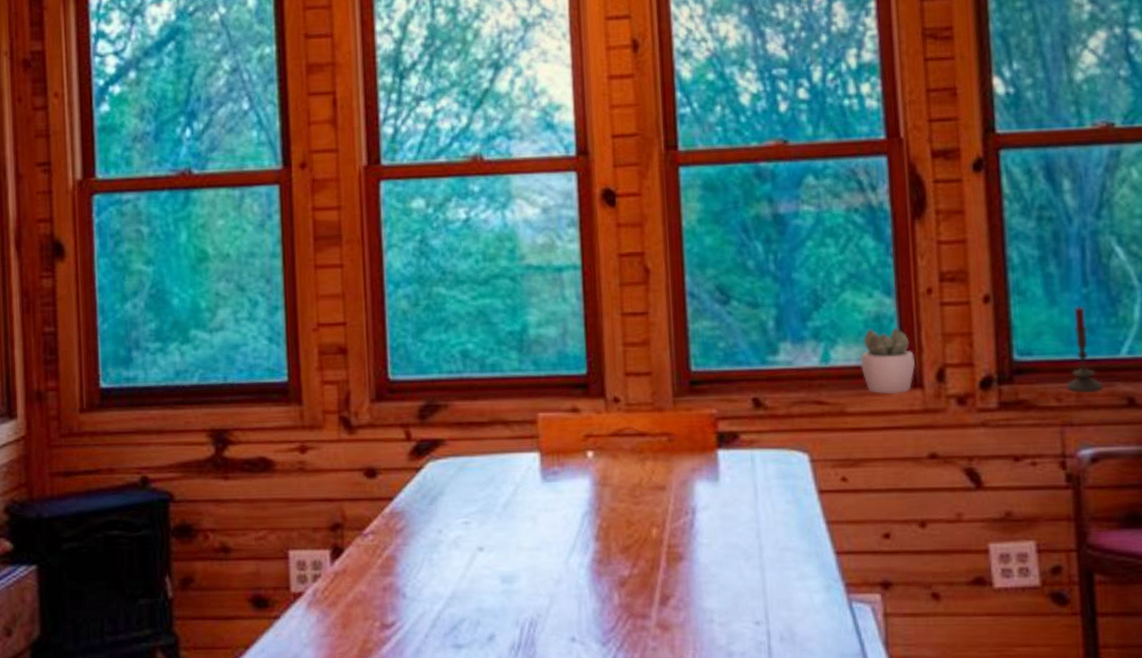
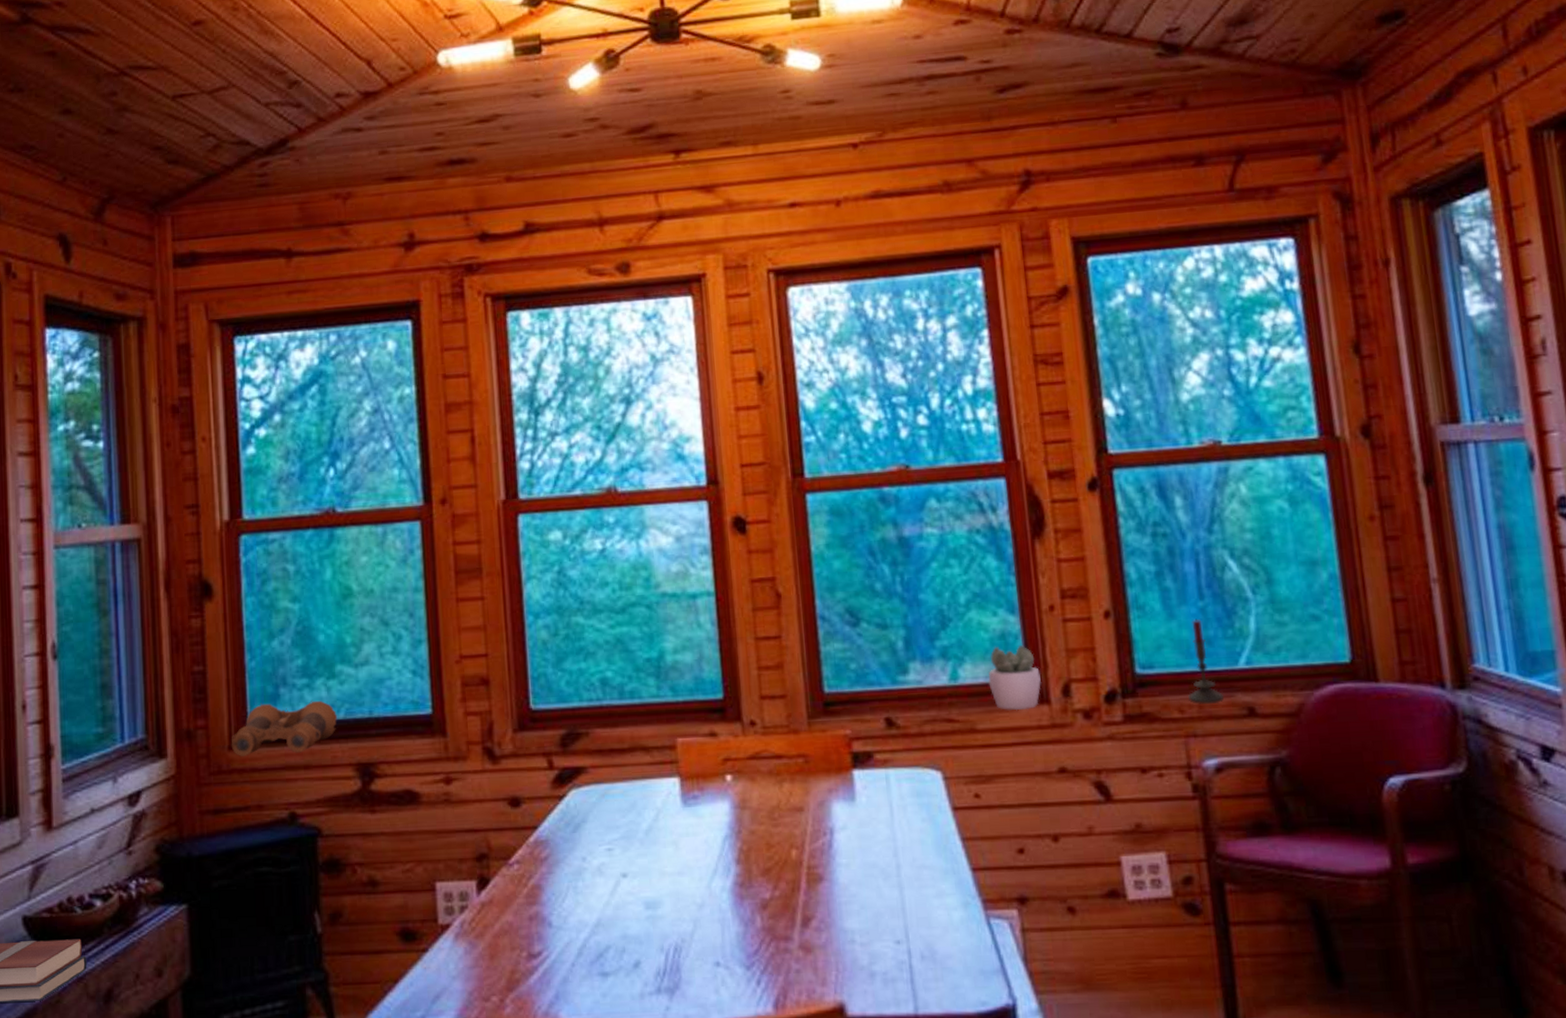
binoculars: none [82,364,192,419] -> present [231,700,338,756]

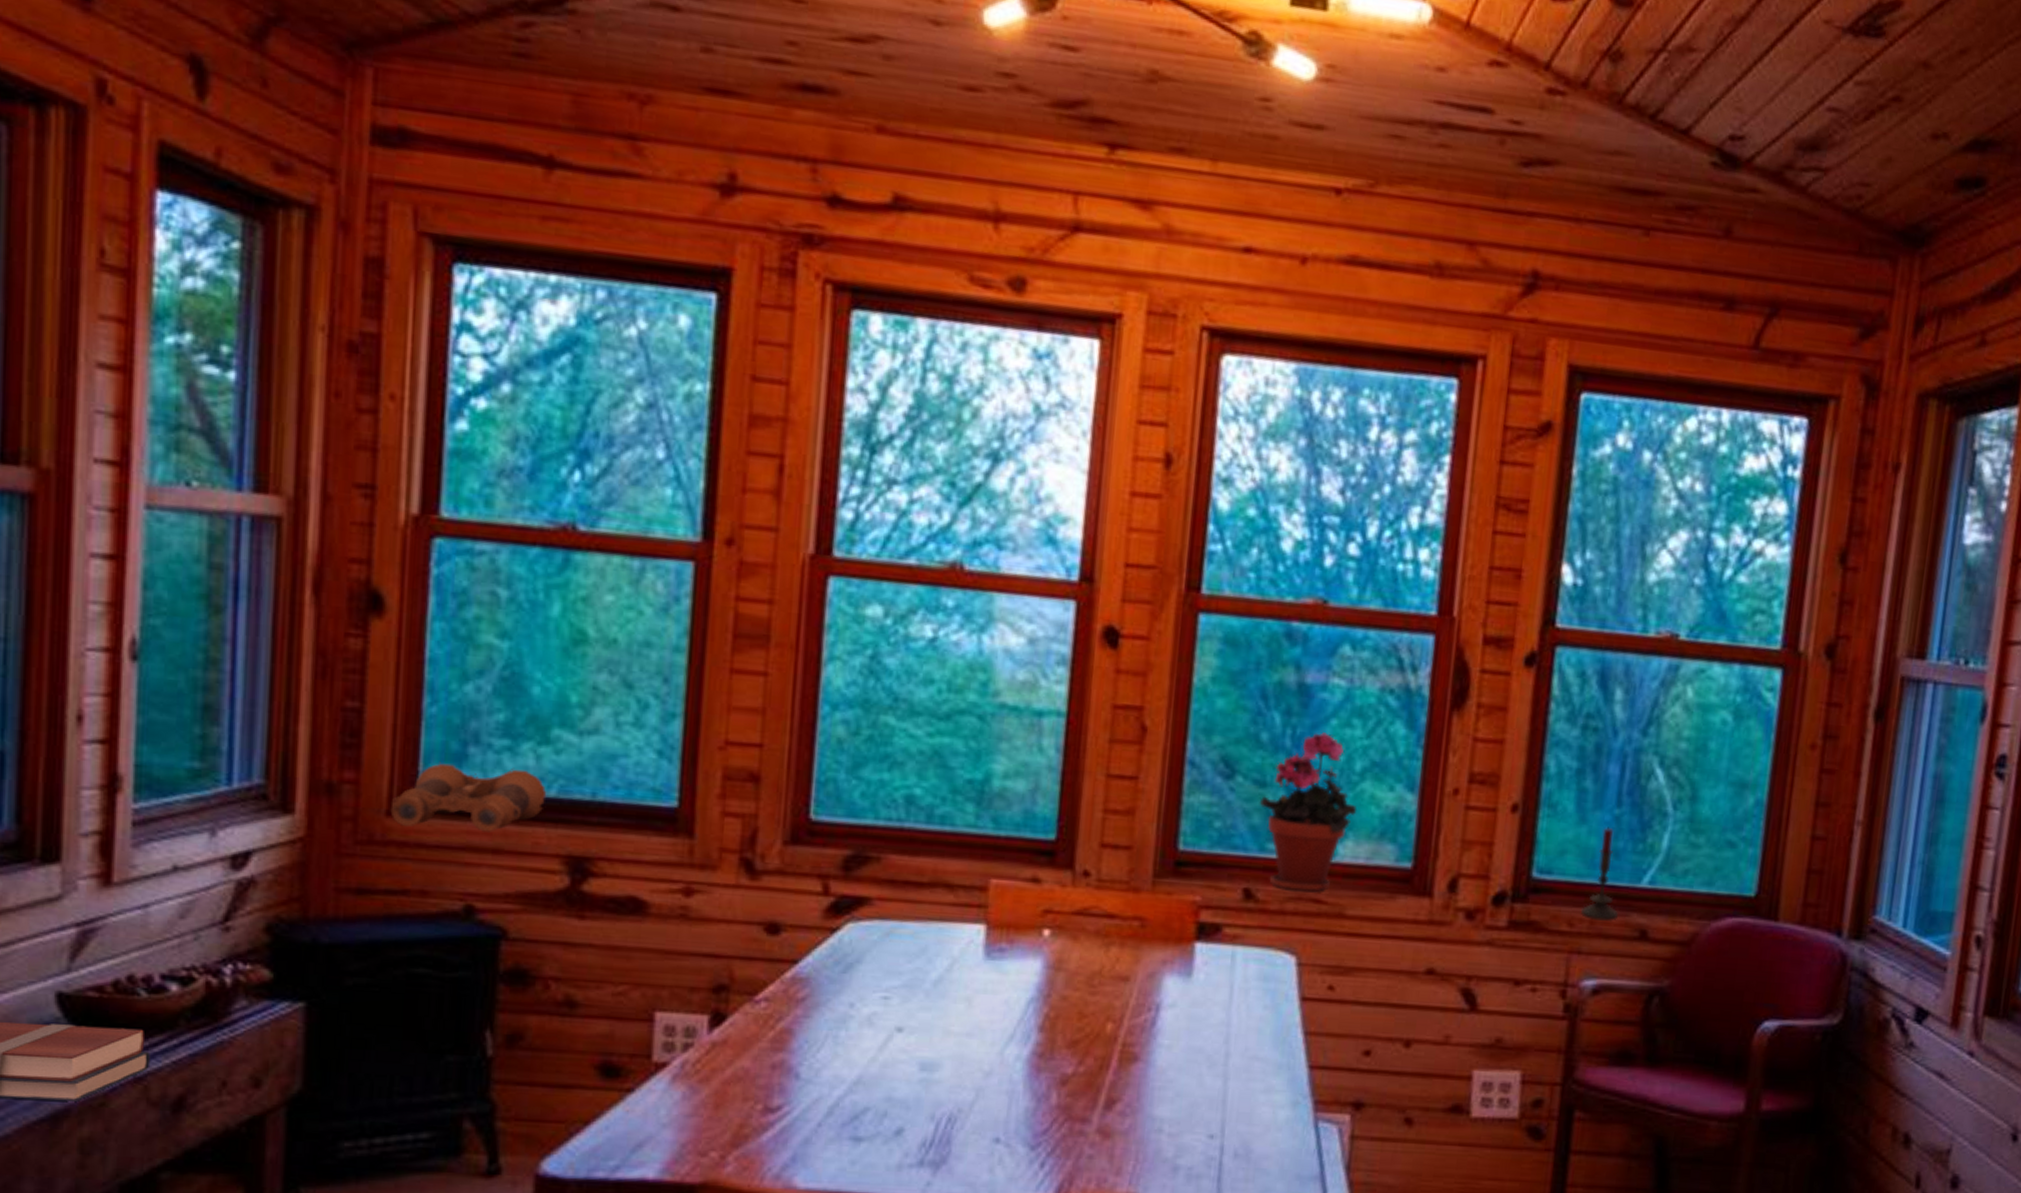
potted plant: none [884,575,969,716] -> present [1259,732,1357,894]
succulent plant: present [988,645,1041,711] -> none [1368,826,1428,900]

